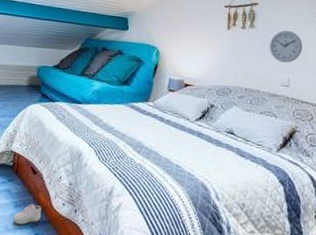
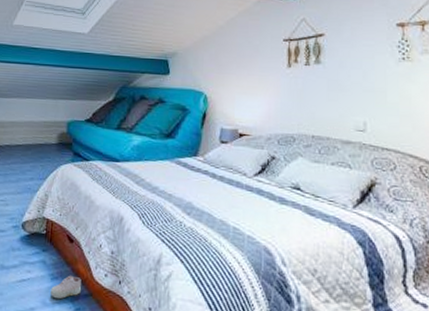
wall clock: present [269,30,303,63] -> none [339,64,381,104]

